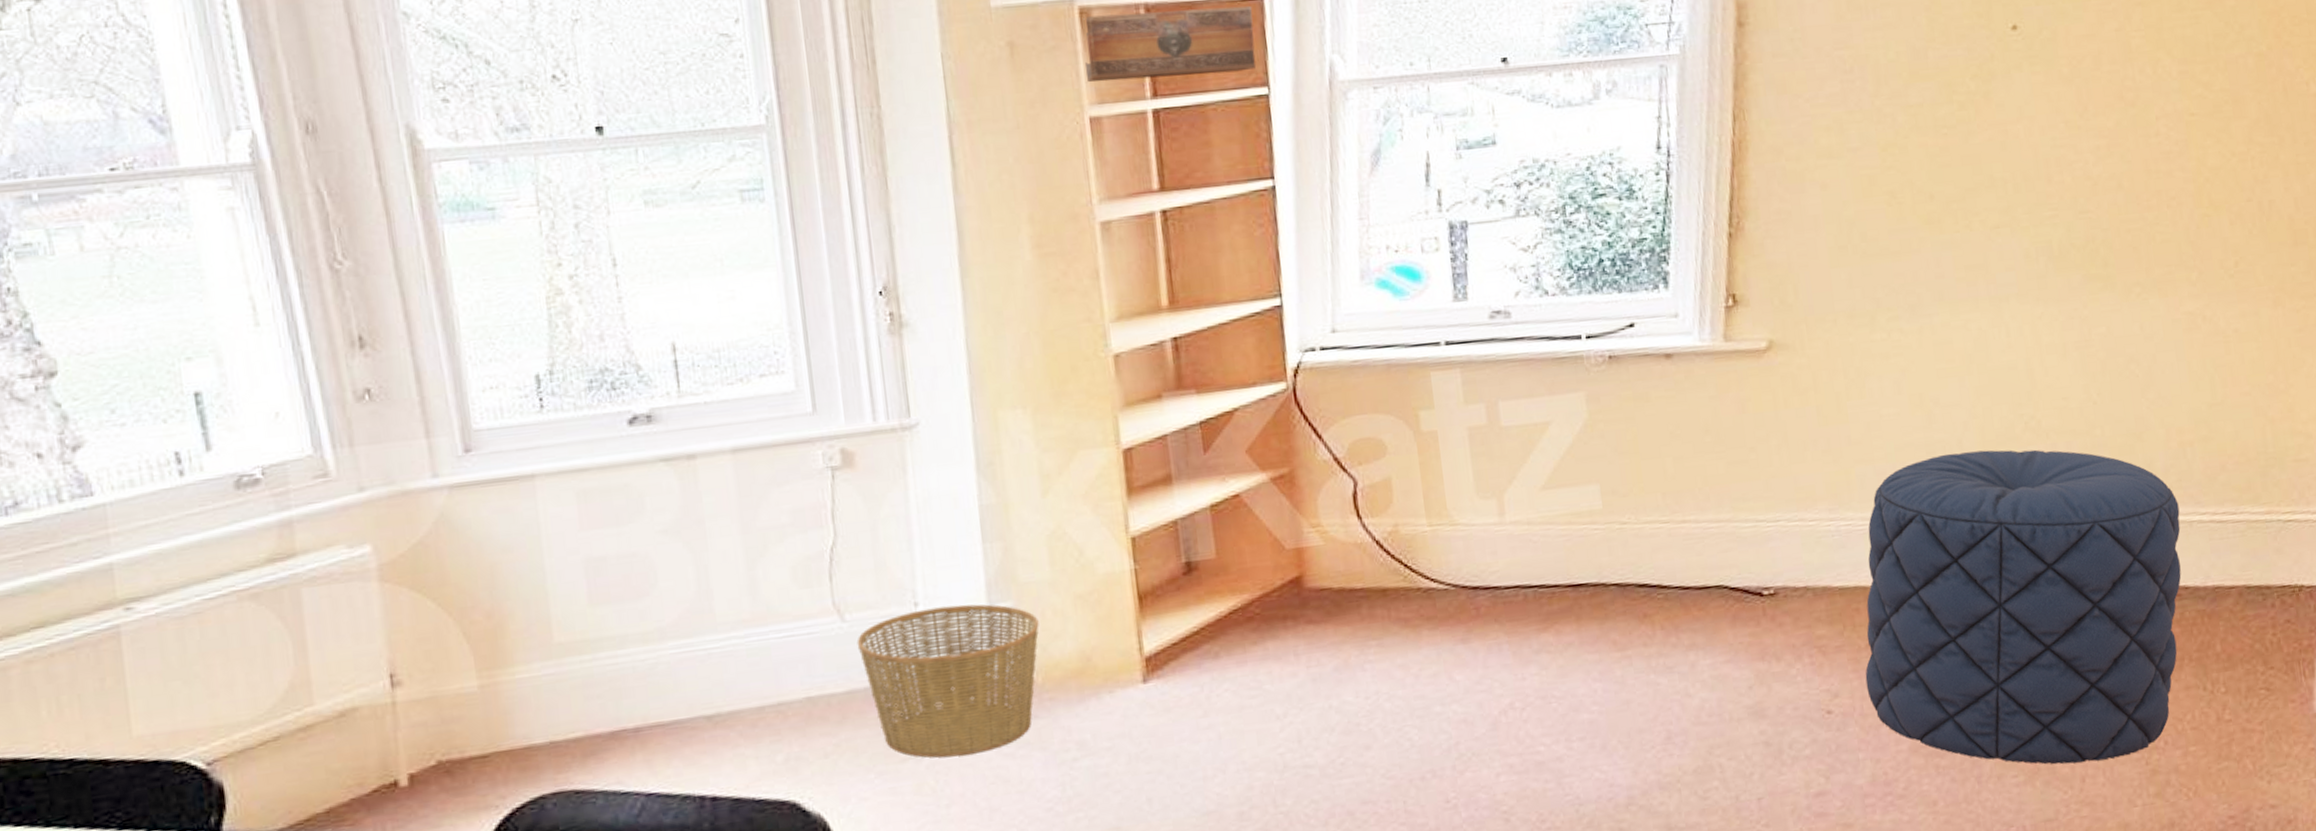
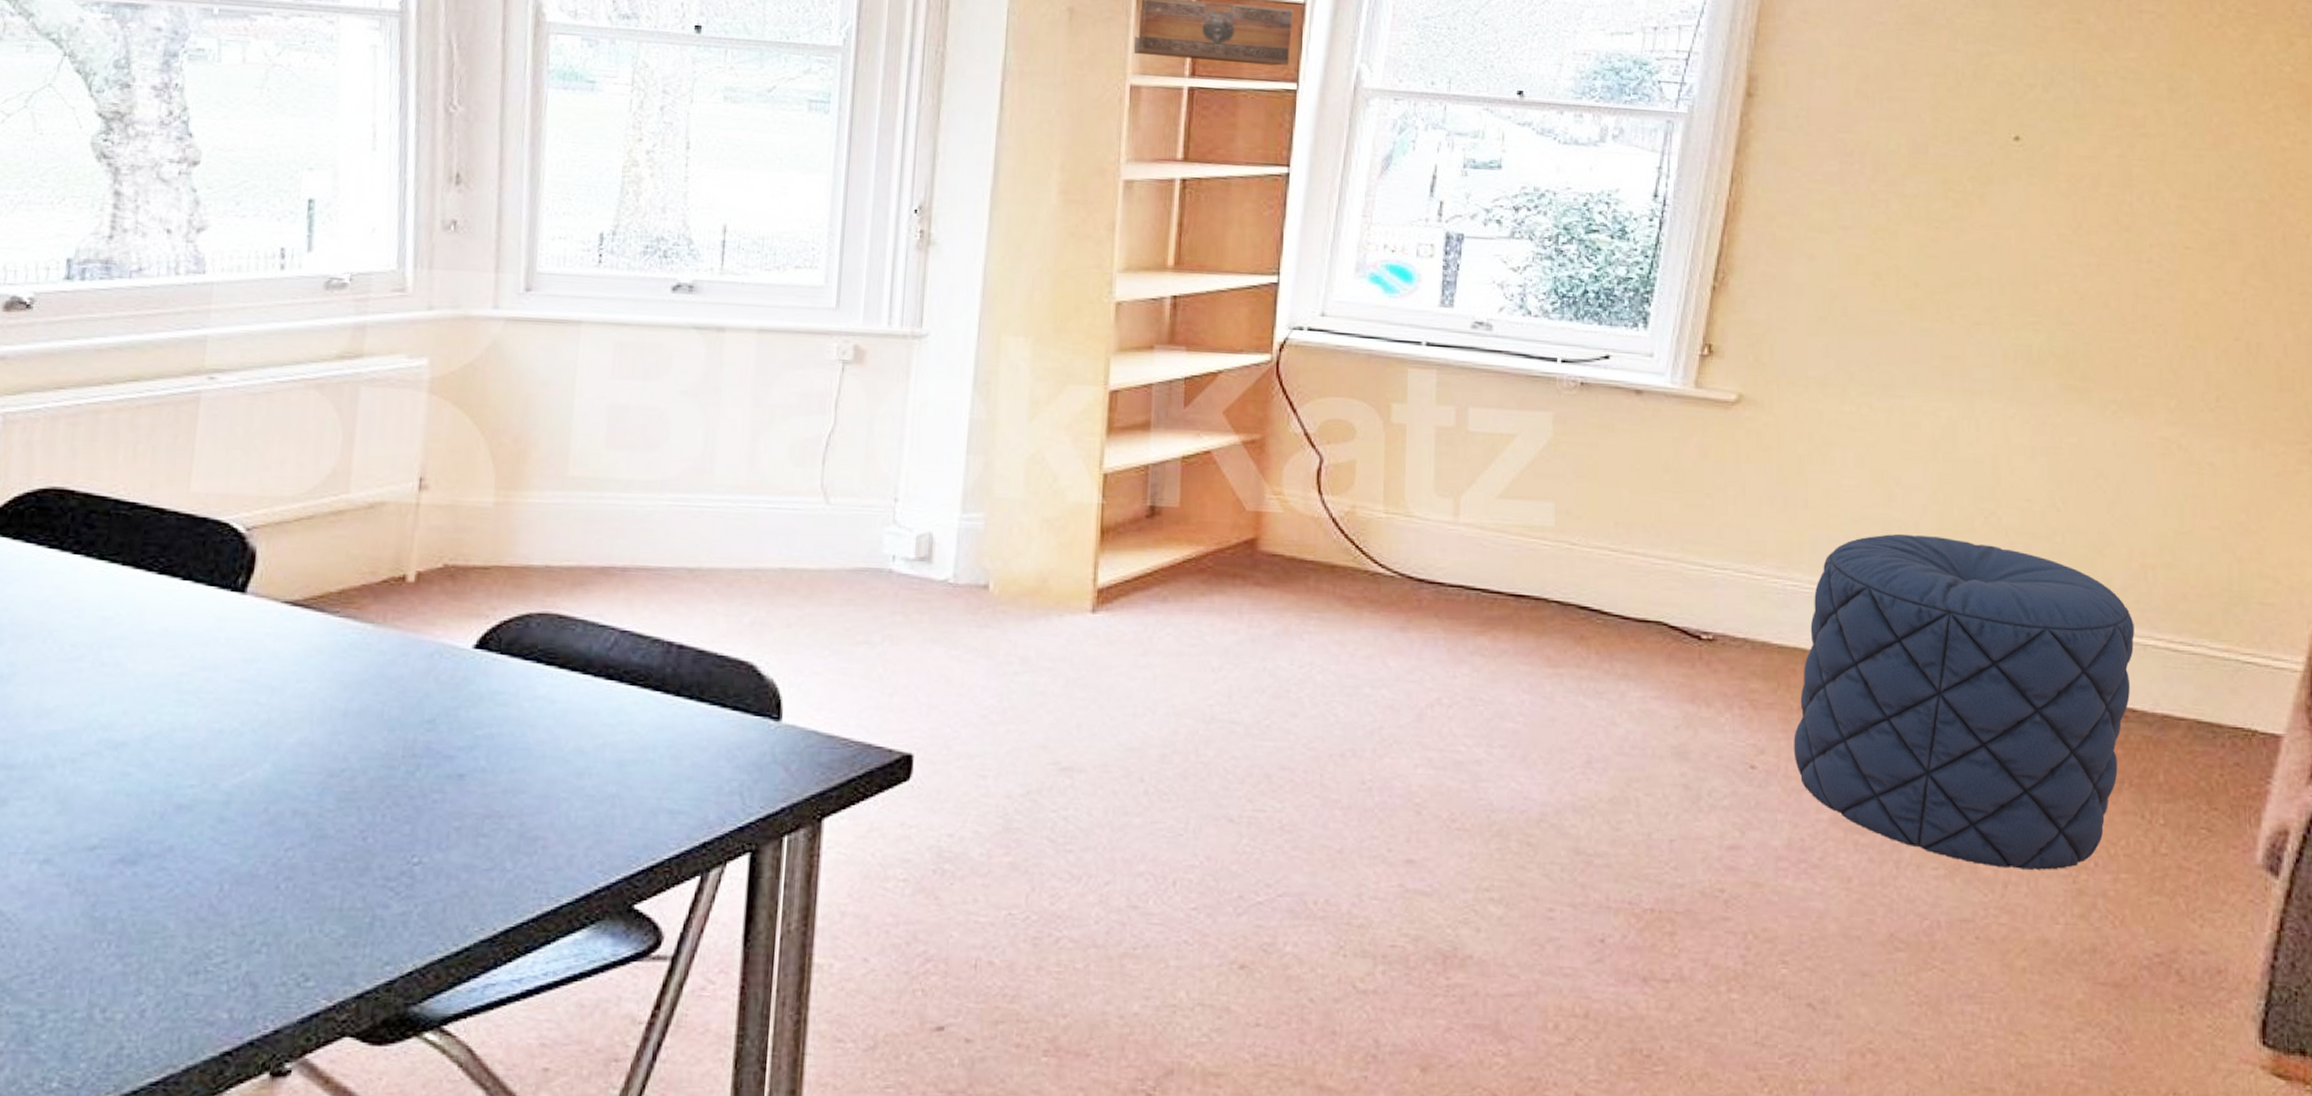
basket: present [856,604,1039,758] -> none [836,506,1005,650]

